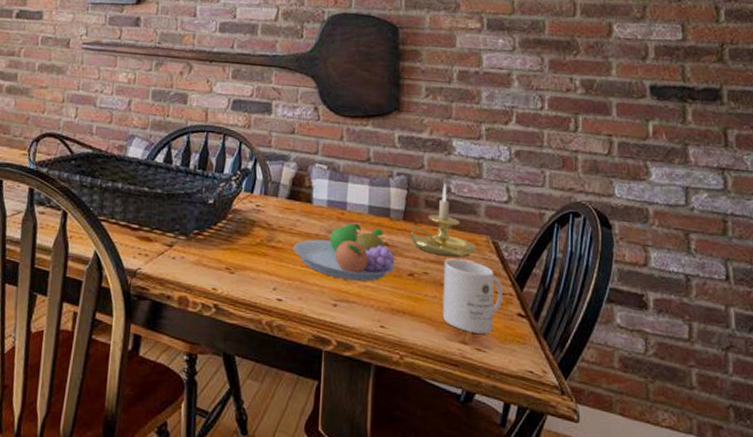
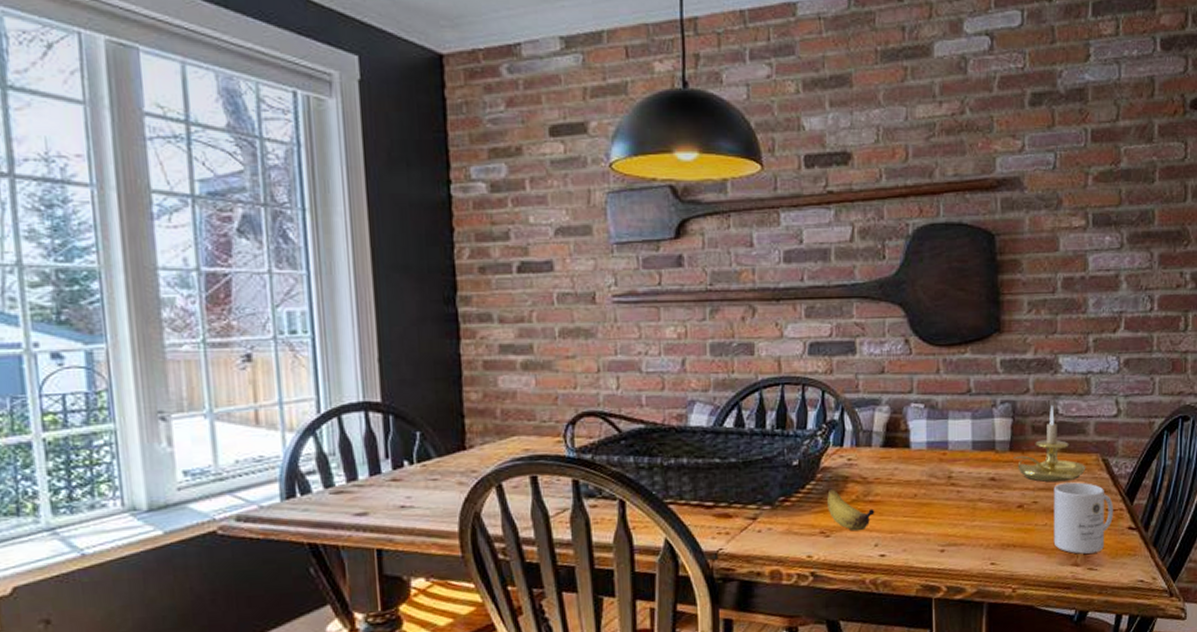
banana: none [234,229,276,273] -> present [827,488,875,532]
fruit bowl: present [294,223,396,282] -> none [893,461,1004,523]

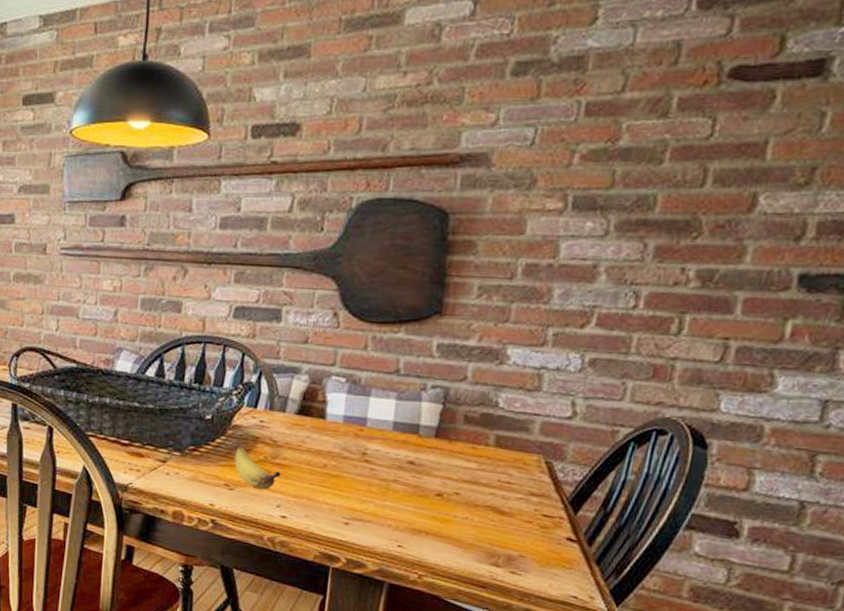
candle holder: present [1013,406,1086,482] -> none [438,397,524,478]
mug: present [1053,482,1113,554] -> none [472,479,552,558]

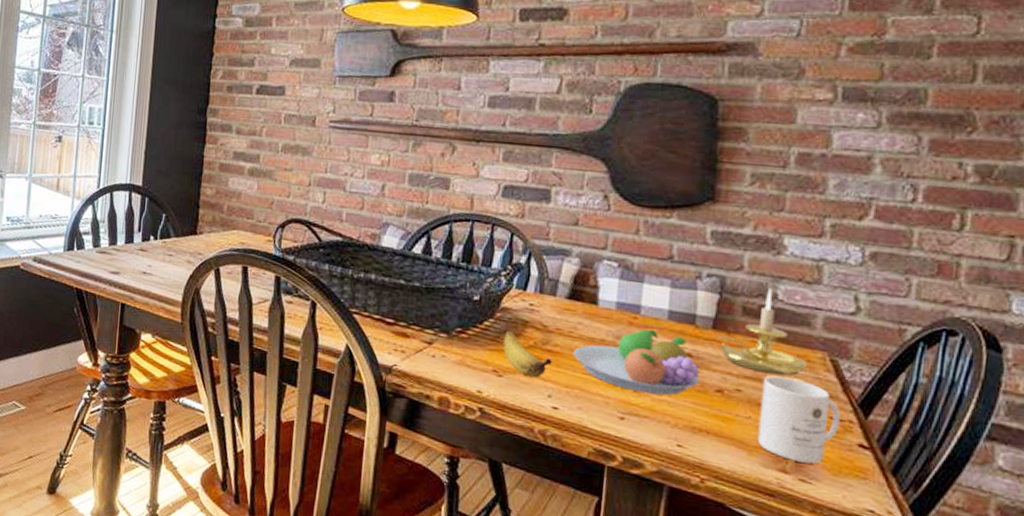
fruit bowl: none [301,440,423,501] -> present [573,329,702,396]
candle holder: none [438,397,524,478] -> present [716,289,808,376]
mug: none [472,479,552,558] -> present [757,375,840,464]

